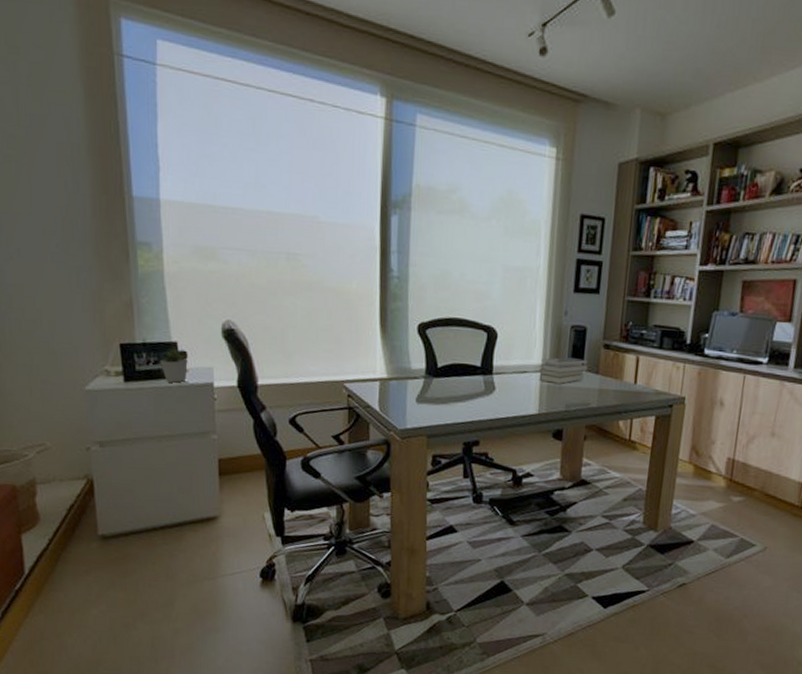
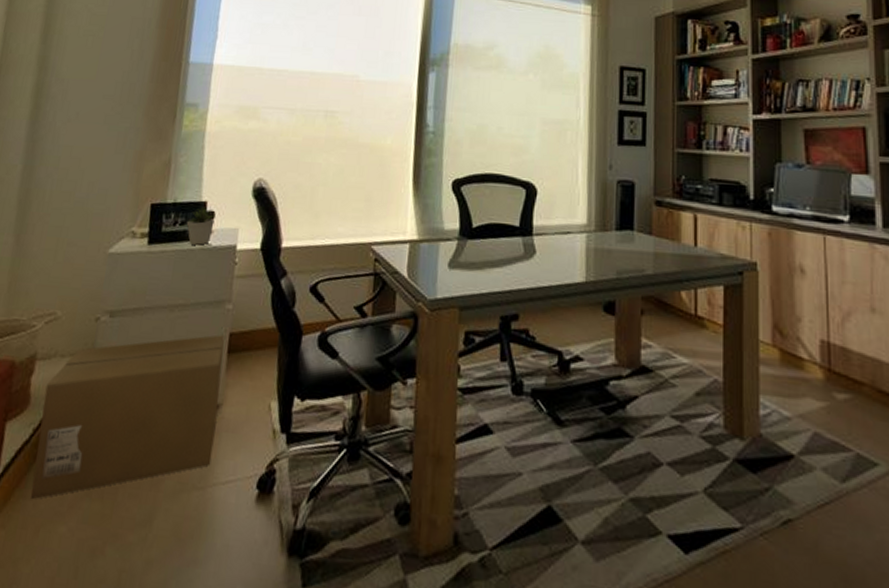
box: none [52,460,217,592] -> present [31,335,225,500]
books: present [539,357,588,385] -> none [584,215,639,248]

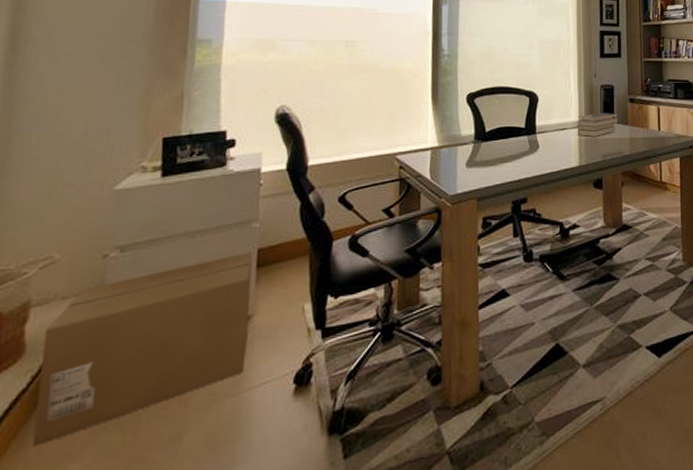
potted plant: present [186,206,215,245] -> none [204,135,236,172]
books: none [584,215,639,248] -> present [577,112,618,138]

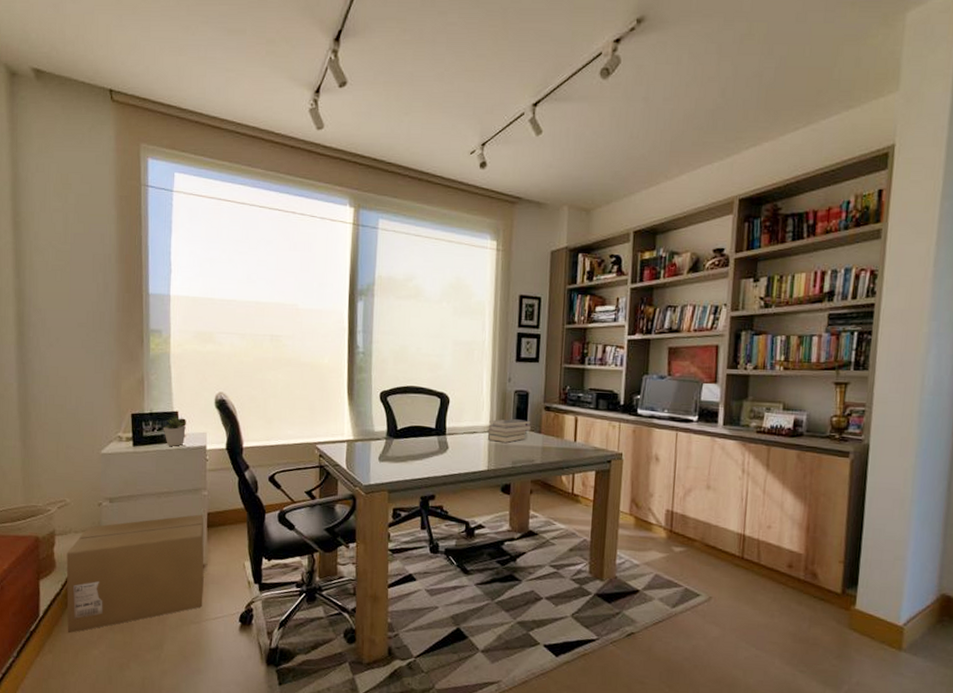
potted plant: none [204,135,236,172] -> present [163,415,186,446]

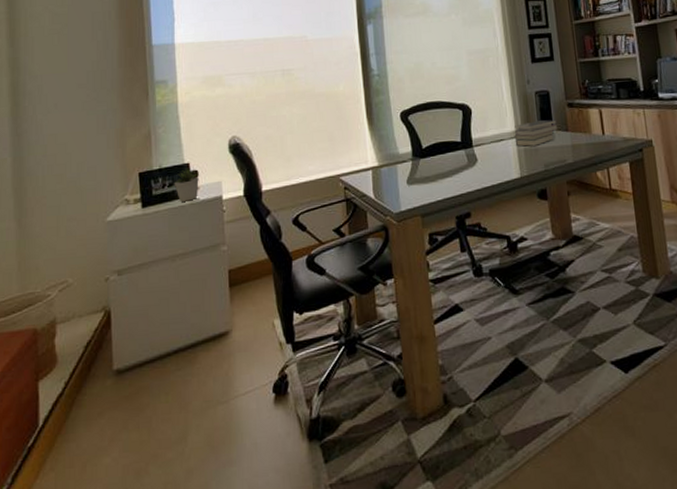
box: present [66,514,204,634] -> none [70,273,230,442]

